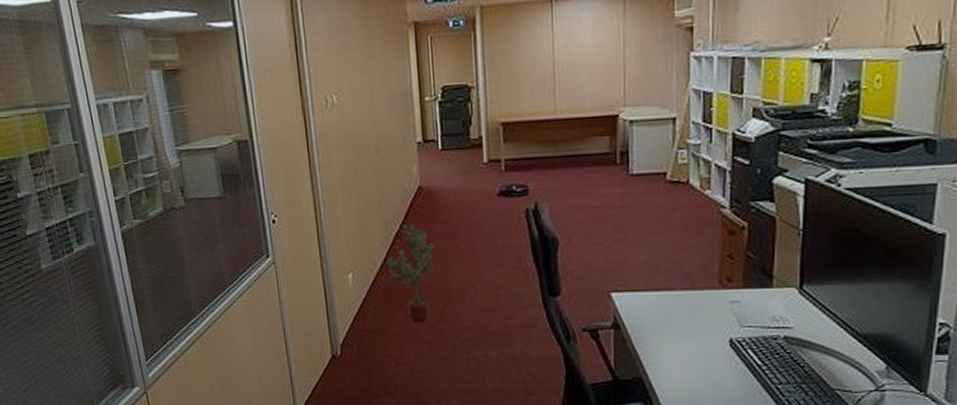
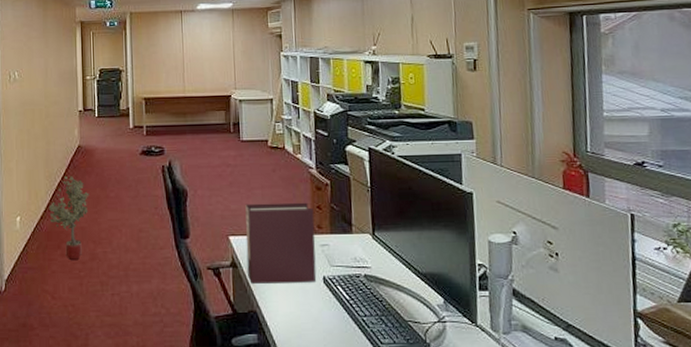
binder: none [632,250,723,347] -> present [245,202,317,284]

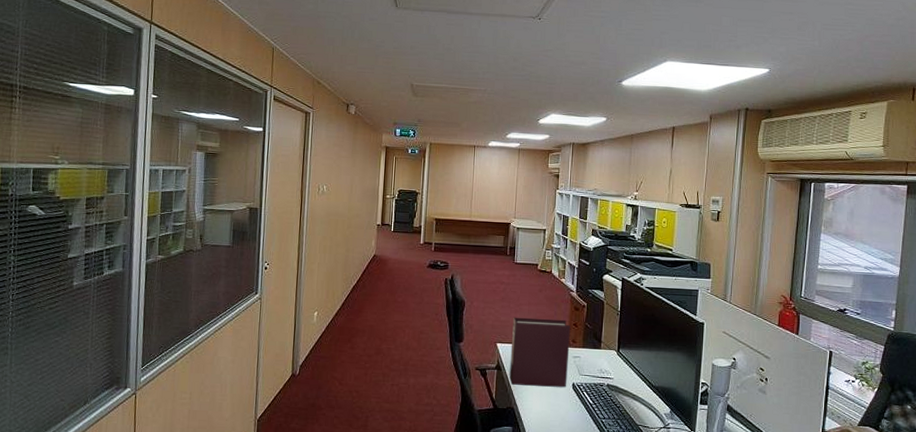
potted tree: present [49,176,89,261] -> none [343,280,380,354]

